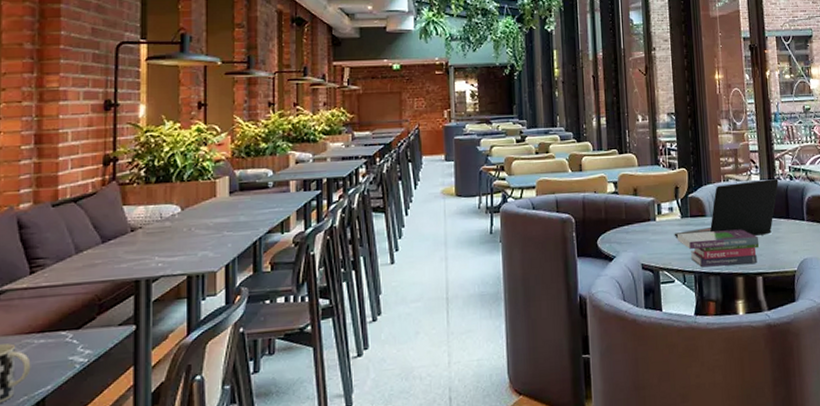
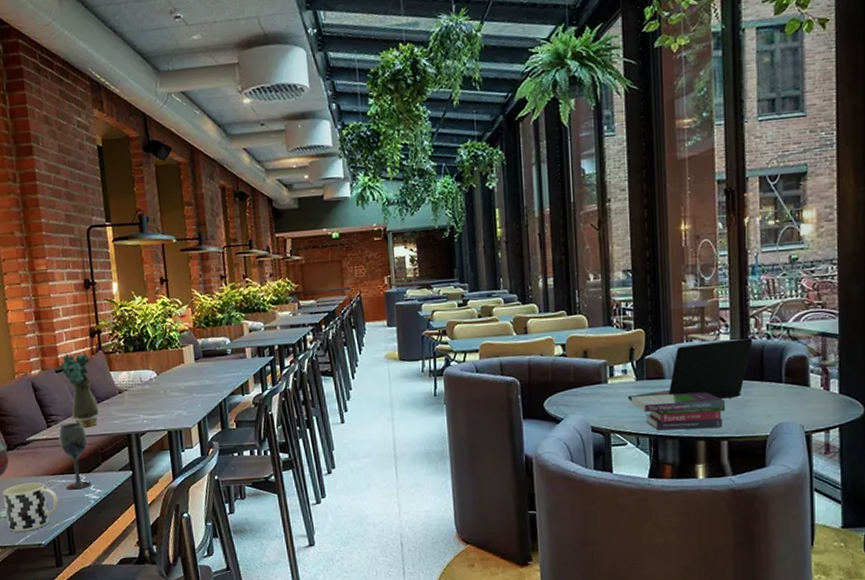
wine glass: none [42,267,82,352] -> present [58,423,91,490]
vase: none [57,181,102,273] -> present [59,351,99,428]

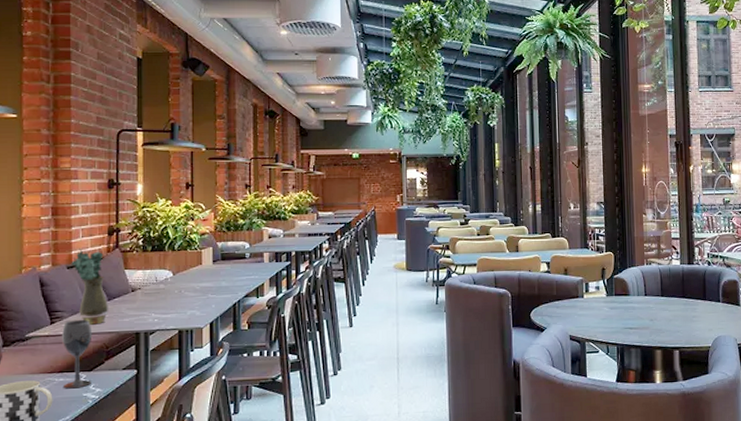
laptop: present [627,337,753,401] -> none [599,263,697,314]
books: present [631,392,725,431] -> none [603,308,677,341]

